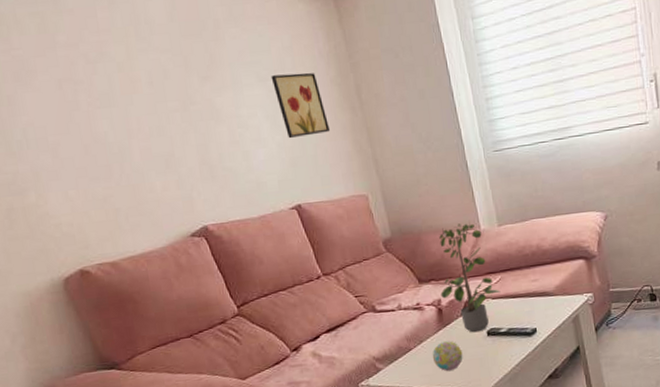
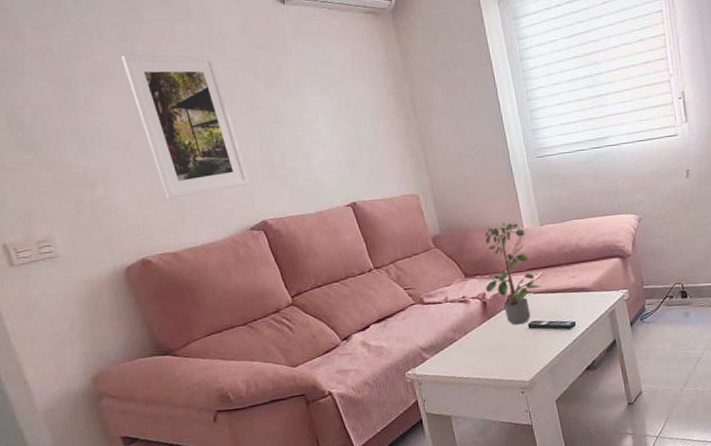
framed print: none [42,47,188,205] -> present [121,54,250,199]
wall art: present [270,72,331,139] -> none [332,83,386,142]
decorative ball: present [432,341,463,371] -> none [476,332,506,362]

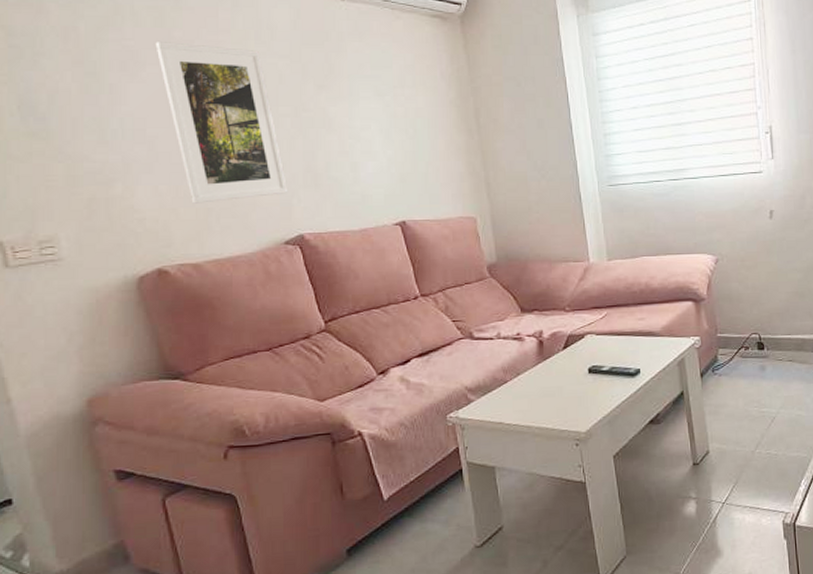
potted plant: present [485,222,542,325] -> none [543,254,606,369]

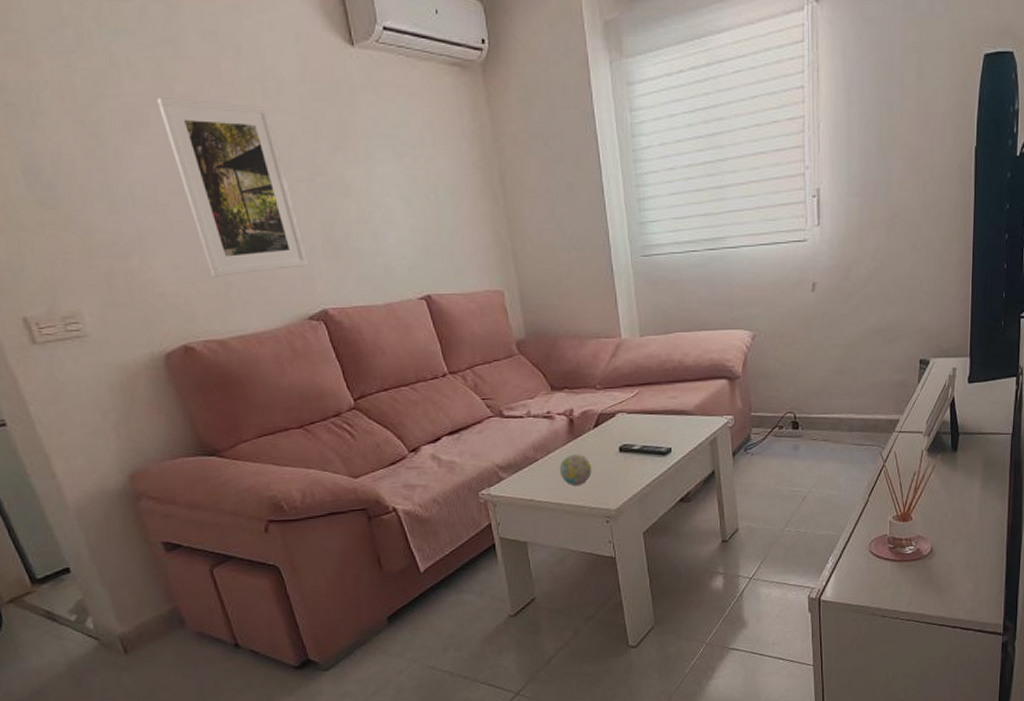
decorative ball: none [528,376,561,408] -> present [559,454,592,486]

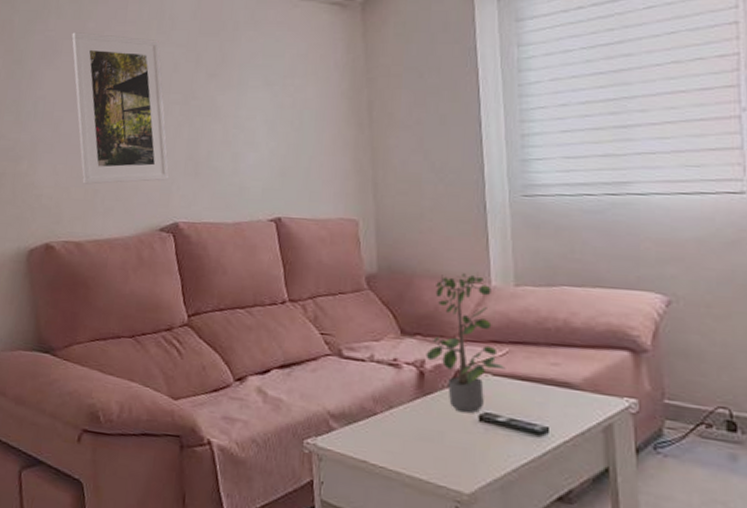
decorative ball: present [559,454,592,486] -> none [401,414,442,454]
potted plant: none [573,330,637,448] -> present [426,273,506,413]

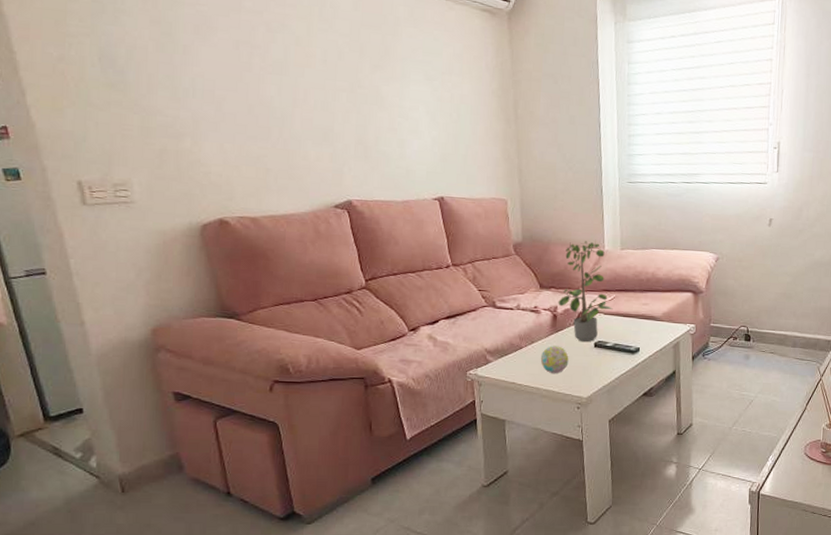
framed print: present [71,32,170,185] -> none [227,9,341,164]
decorative ball: none [401,414,442,454] -> present [540,346,569,373]

